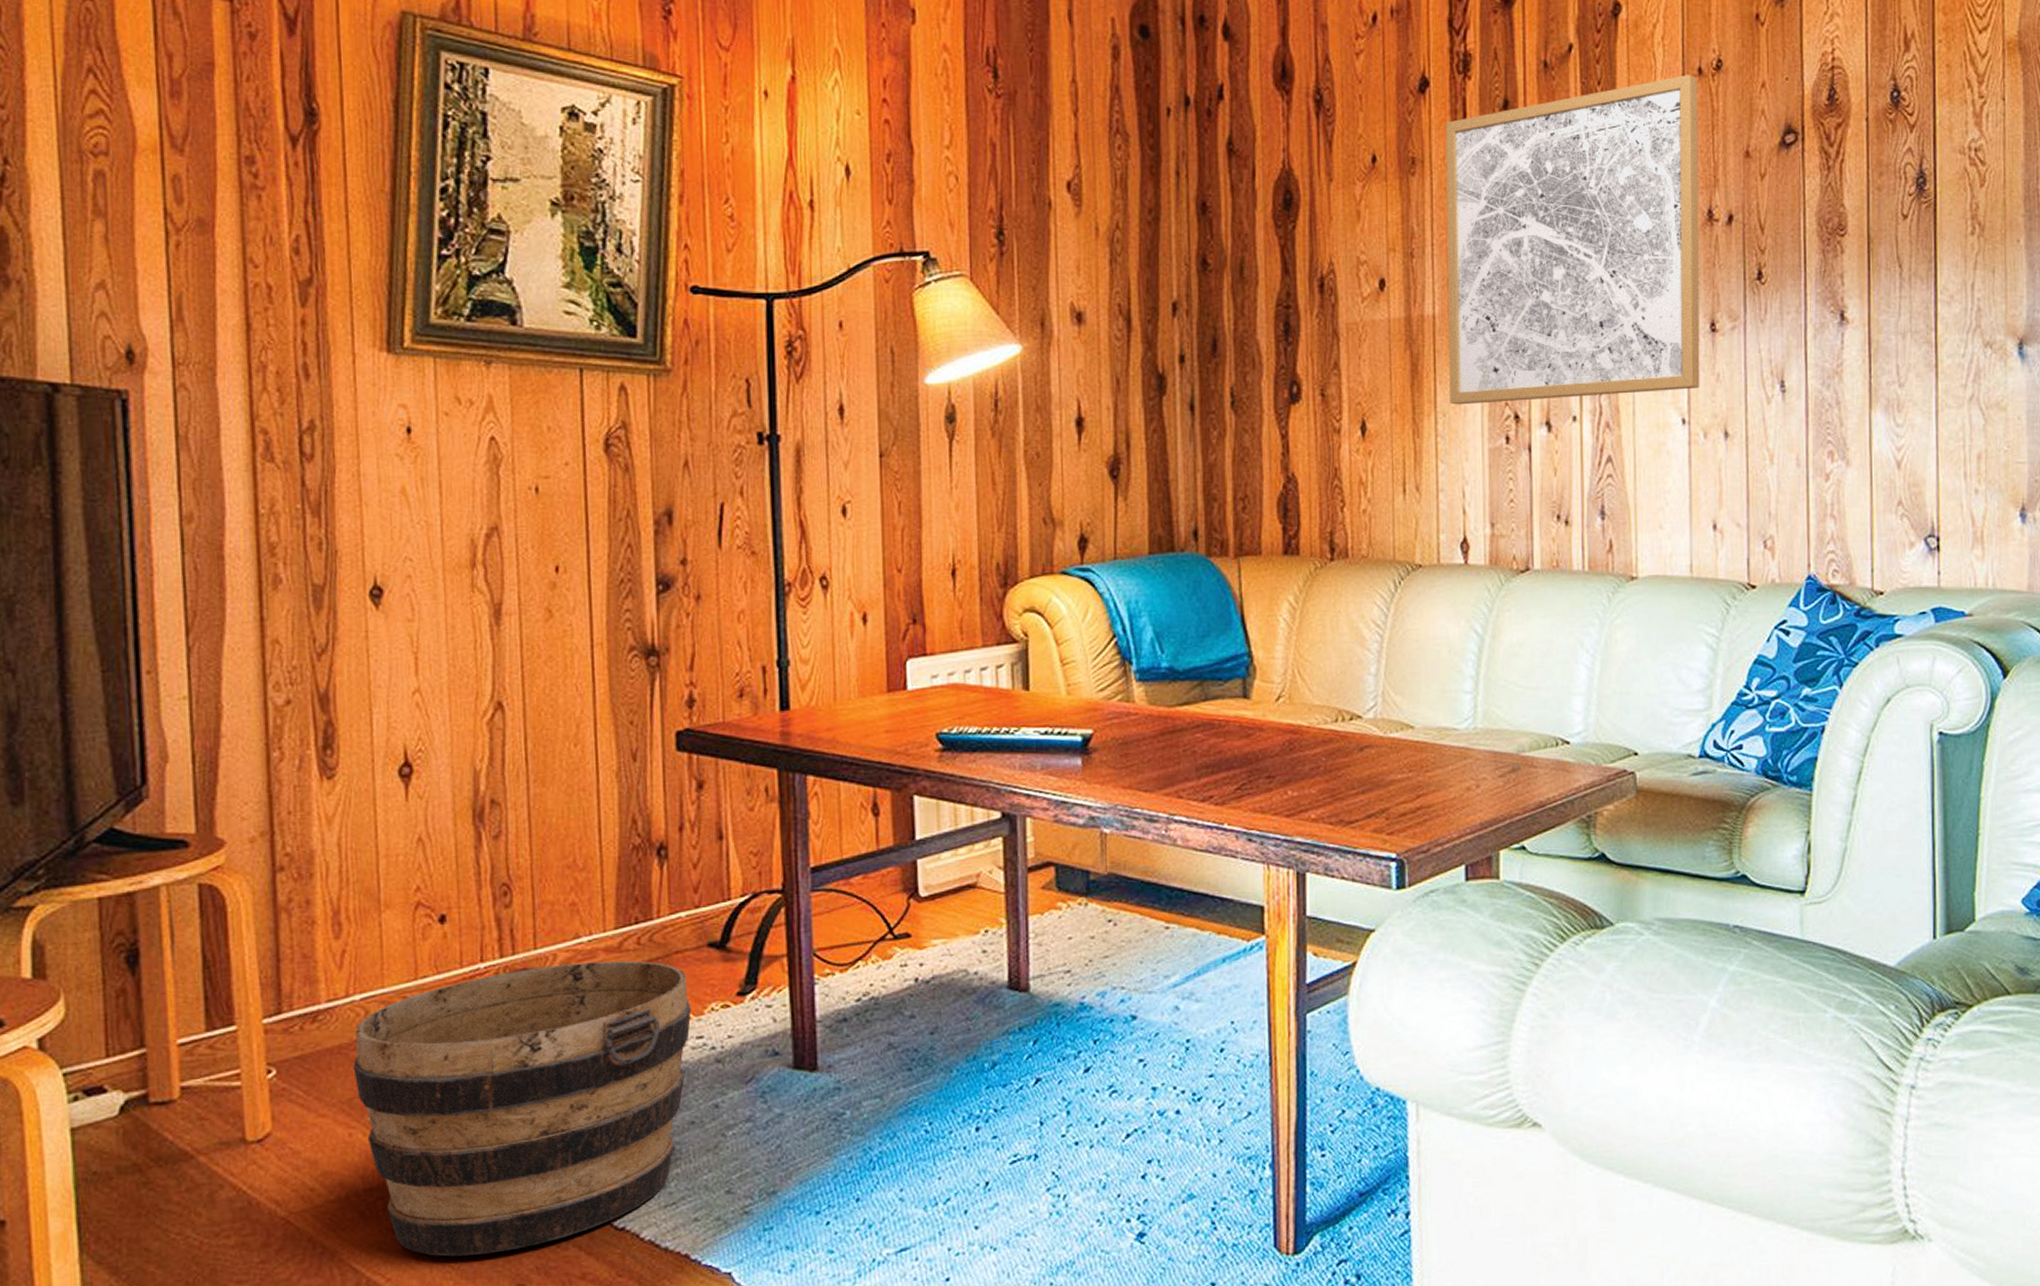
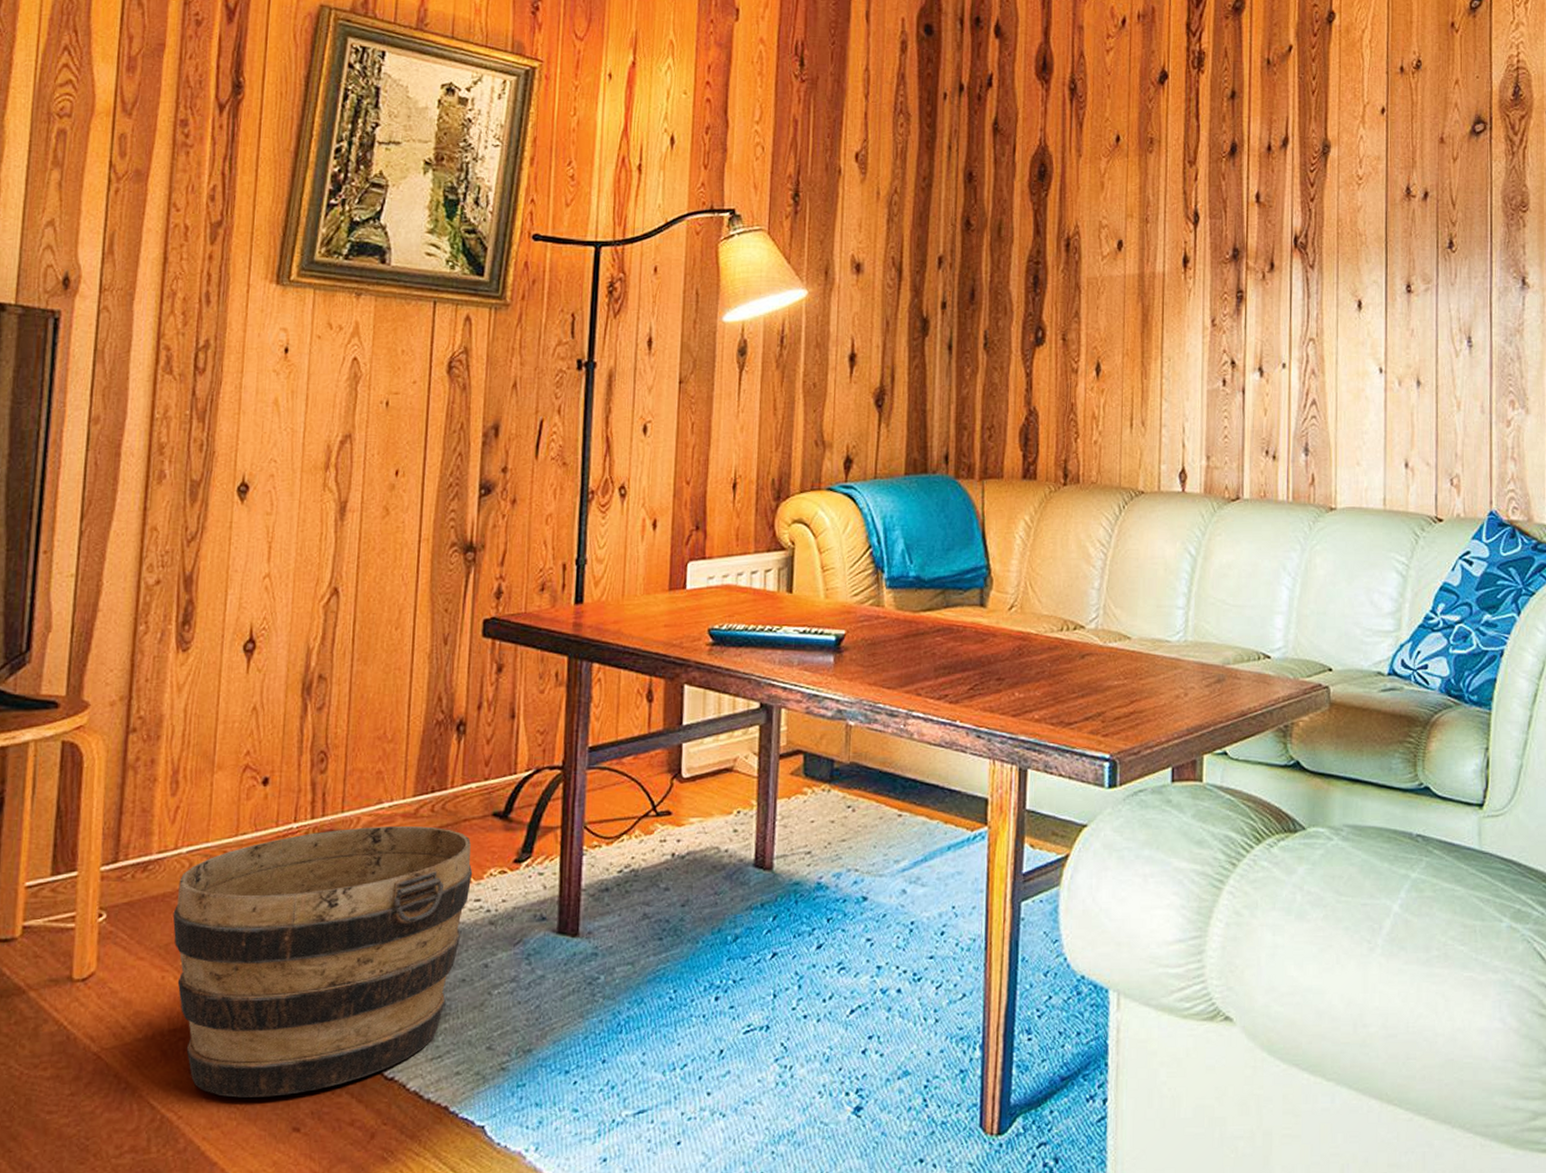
wall art: present [1445,74,1700,405] -> none [1175,71,1399,351]

